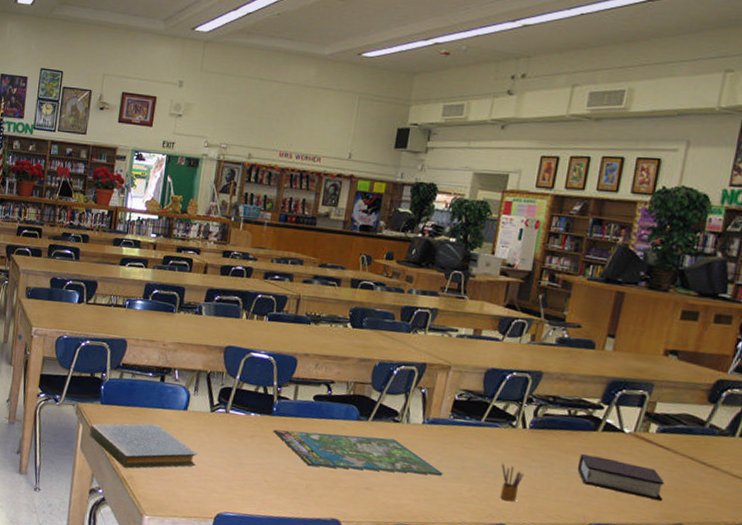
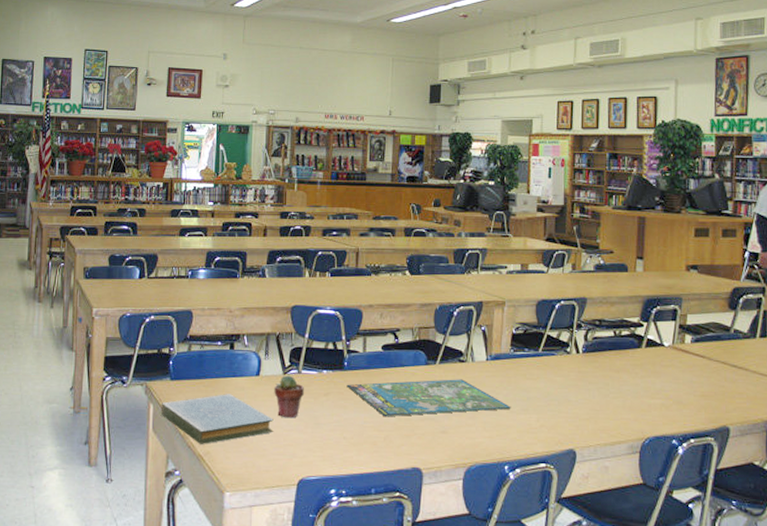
potted succulent: none [200,413,230,456] -> present [274,375,304,419]
pencil box: present [500,463,524,502] -> none [563,389,584,426]
bible: present [578,454,664,501] -> none [630,371,707,406]

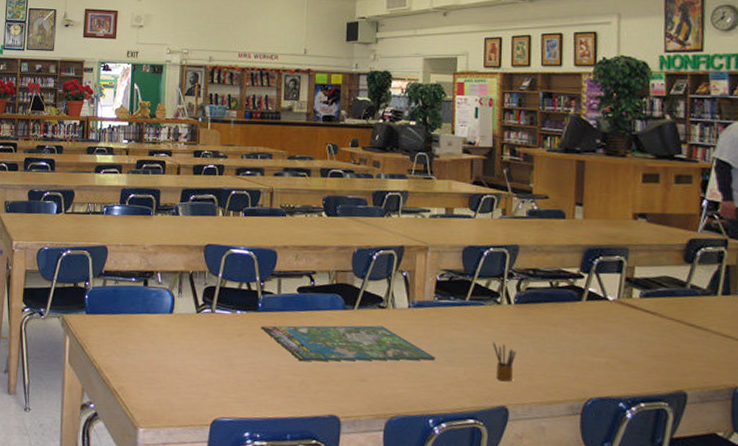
book: present [160,394,274,444] -> none [76,330,187,379]
potted succulent: present [274,375,304,419] -> none [187,314,217,358]
pencil box: none [563,389,584,426] -> present [493,342,516,382]

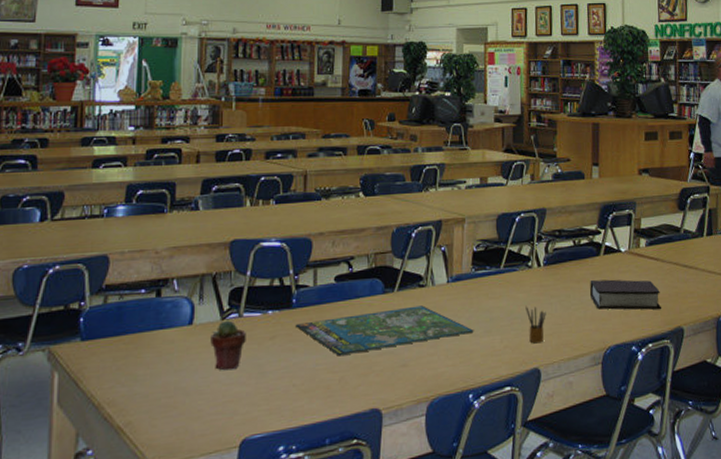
potted succulent: none [187,314,217,358] -> present [210,320,246,371]
bible: none [569,326,659,368] -> present [590,279,662,310]

